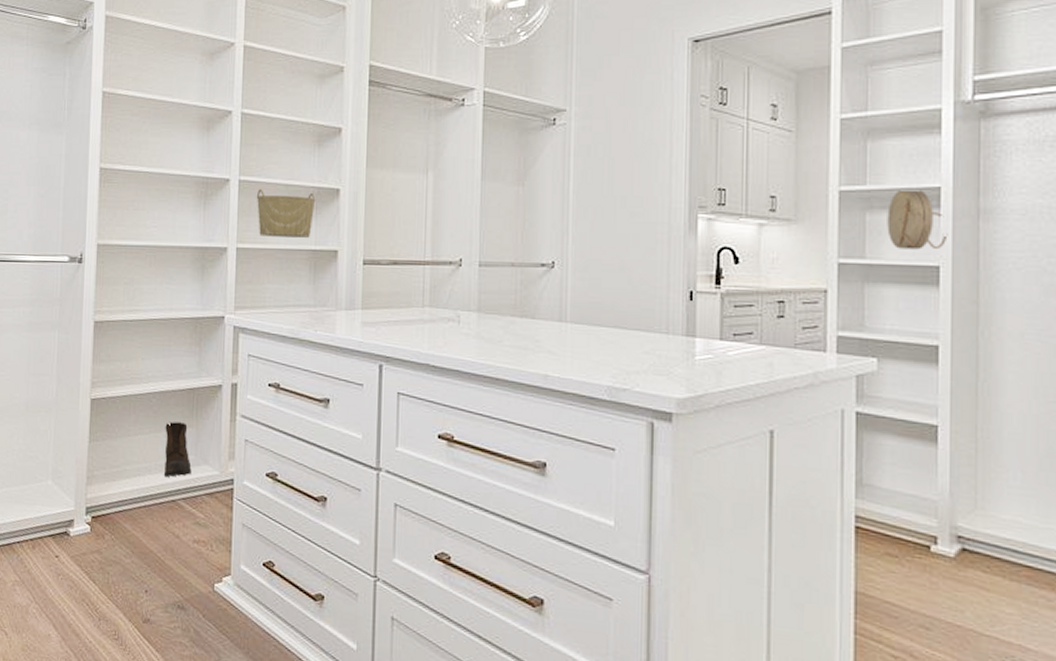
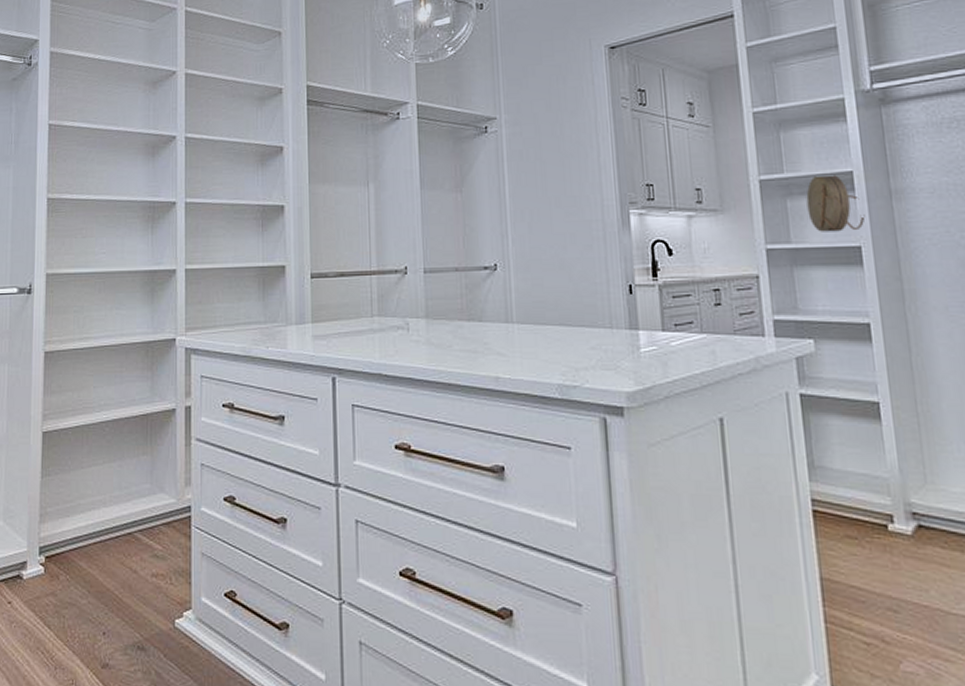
boot: present [163,421,192,477] -> none [118,450,147,508]
basket: present [257,188,316,238] -> none [204,209,261,256]

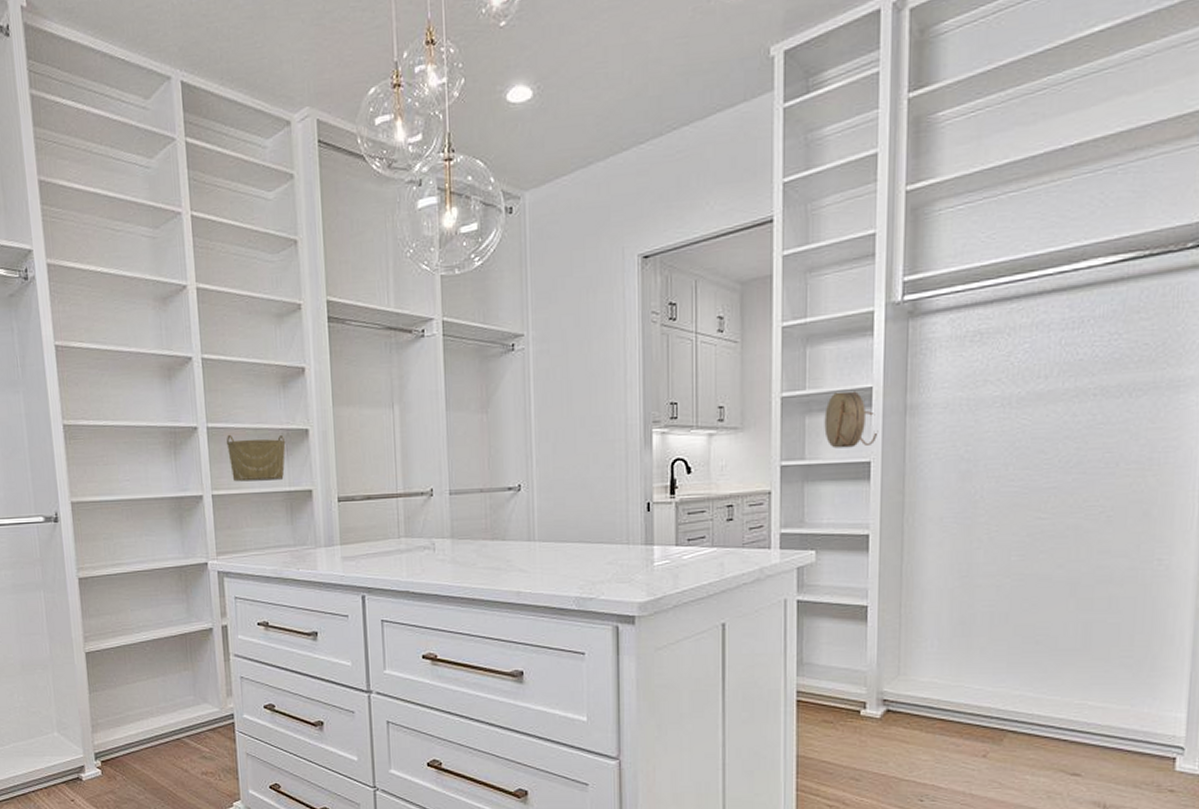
basket: none [204,209,261,256] -> present [227,434,286,482]

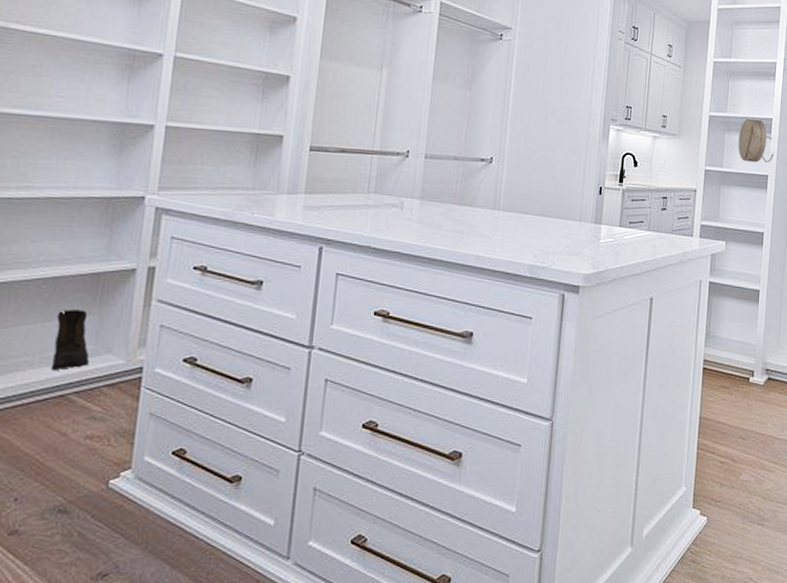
boot: none [161,666,192,717] -> present [50,309,90,370]
basket: present [227,434,286,482] -> none [194,67,263,121]

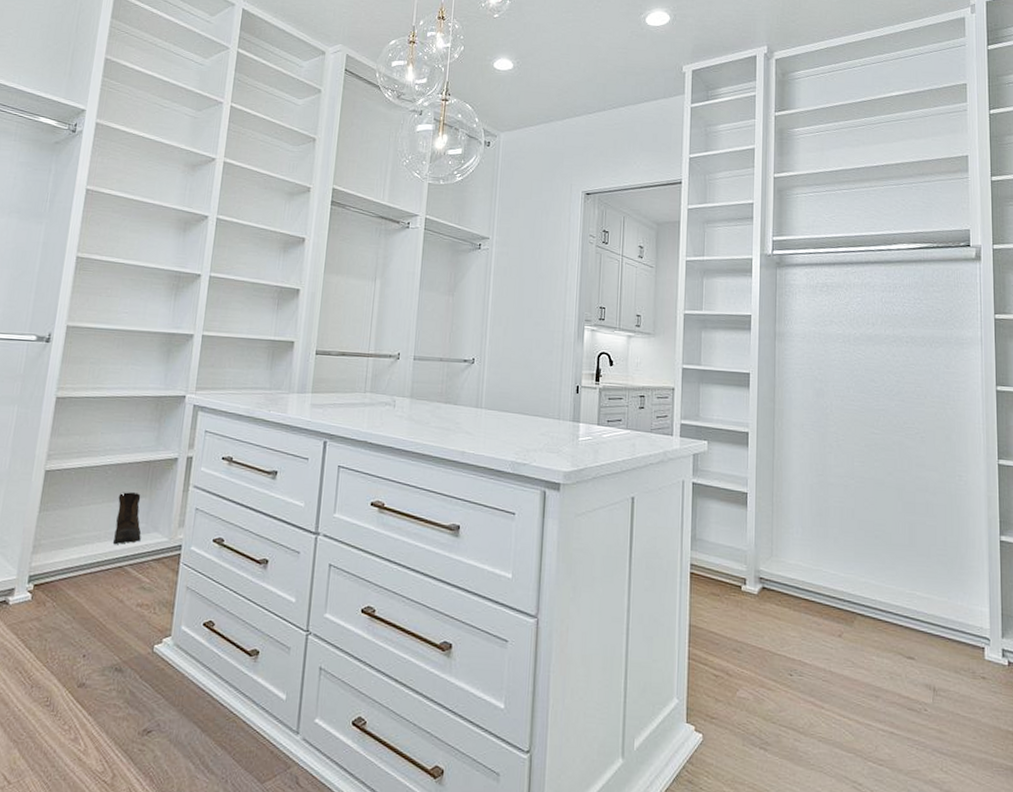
handbag: present [738,118,775,163] -> none [716,315,756,360]

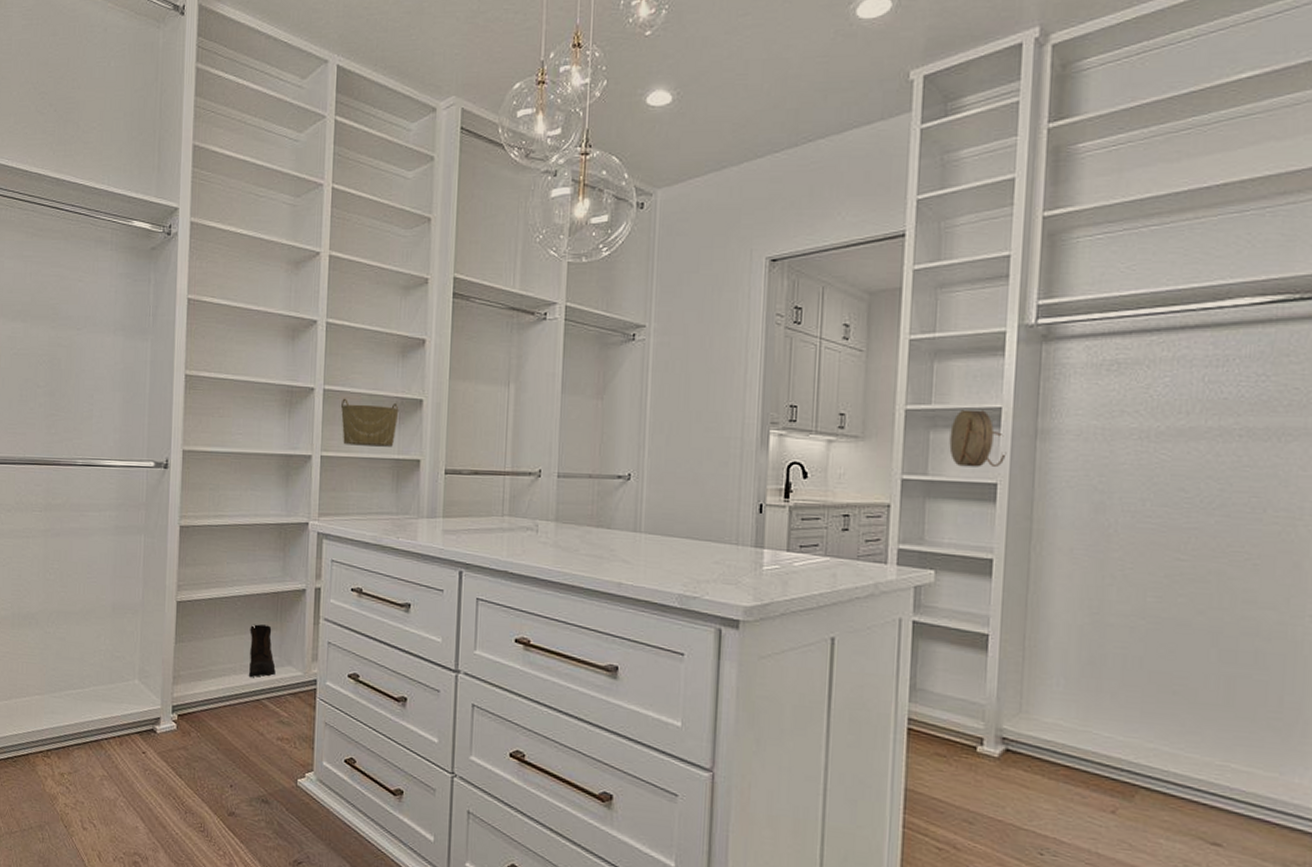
basket: none [224,284,278,330] -> present [341,398,399,447]
handbag: none [716,315,756,360] -> present [949,409,1007,467]

